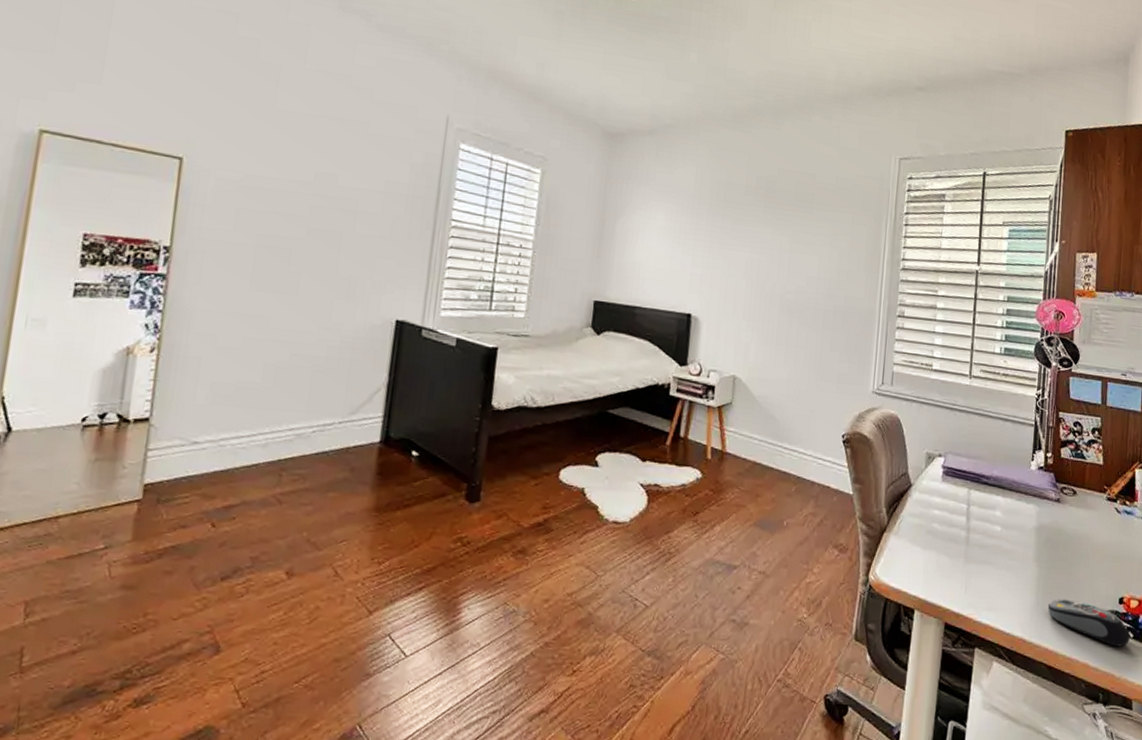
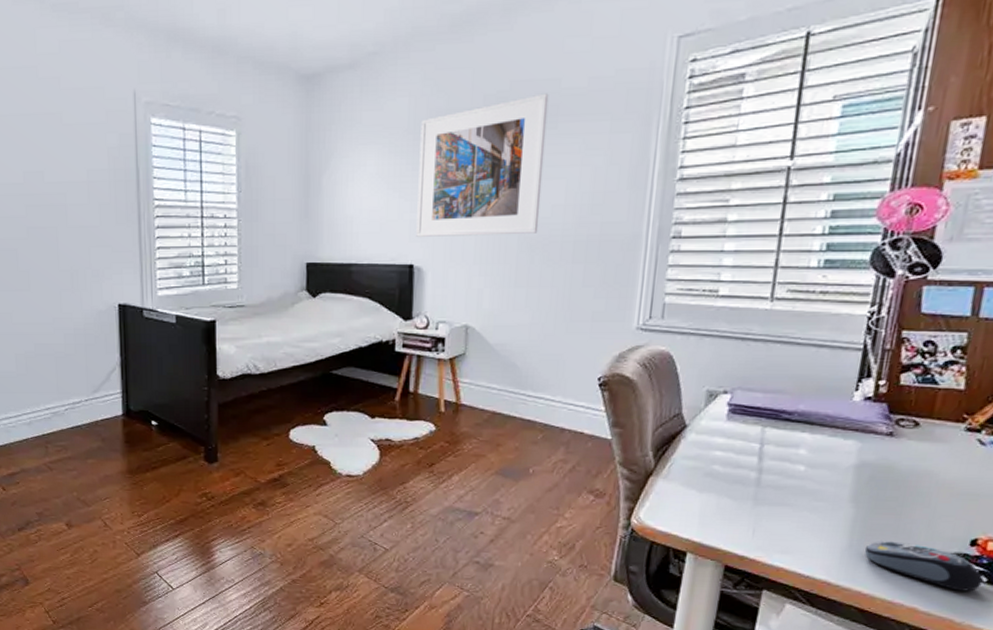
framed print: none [695,183,807,299] -> present [416,93,549,237]

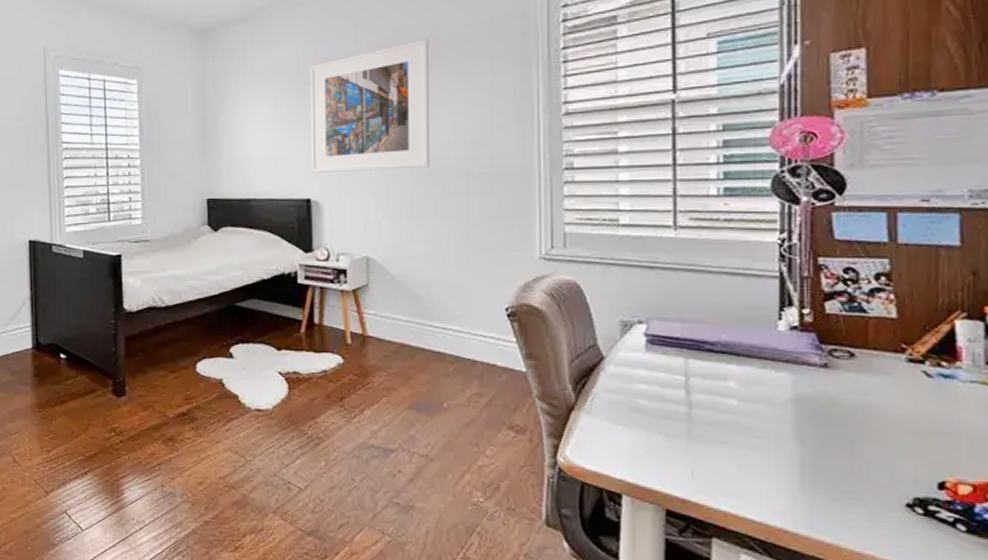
computer mouse: present [864,541,984,592] -> none [819,483,961,542]

